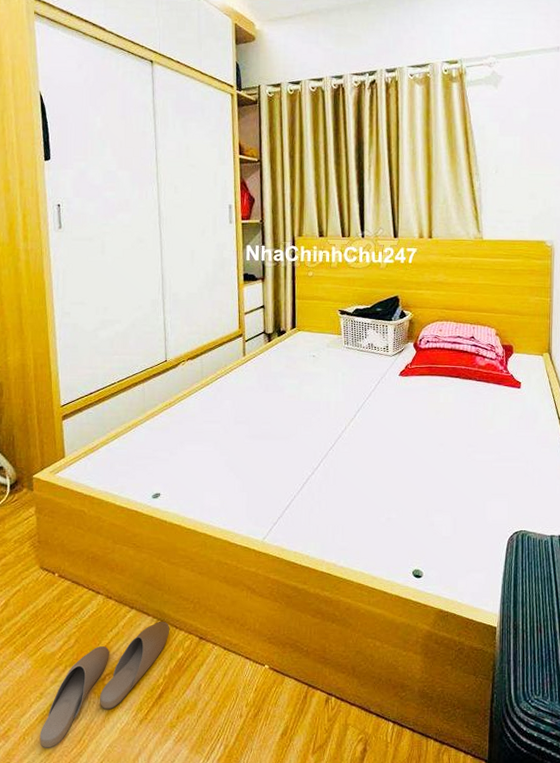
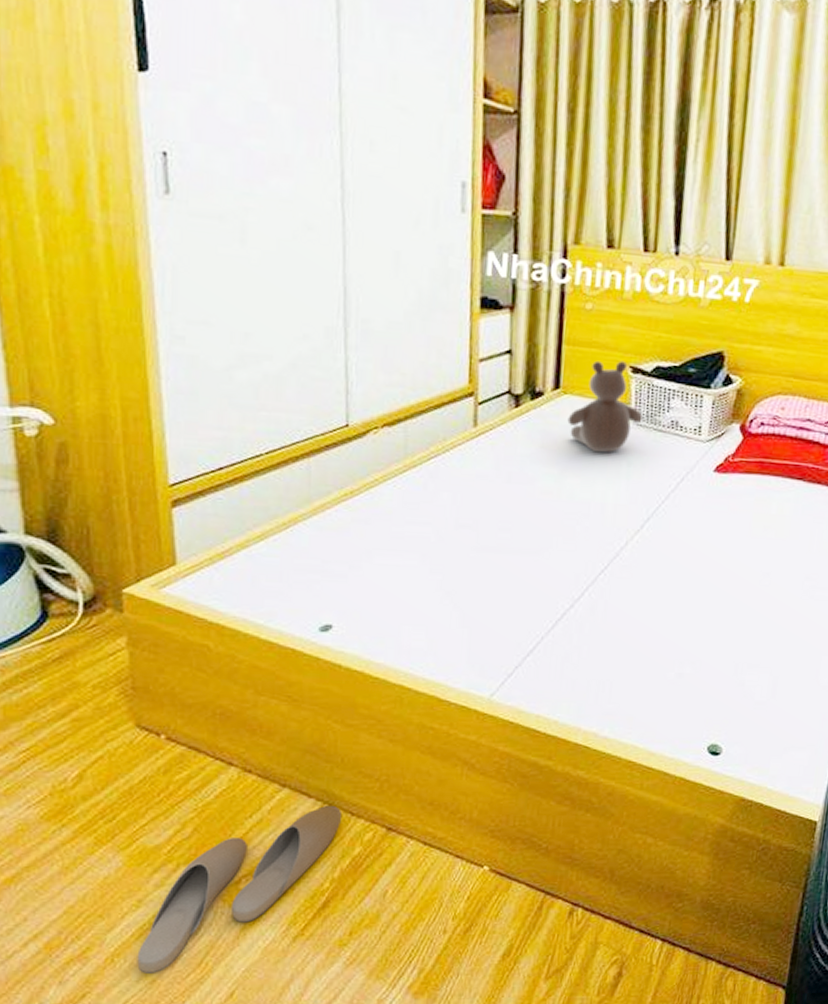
teddy bear: none [302,307,349,368] -> present [567,360,643,453]

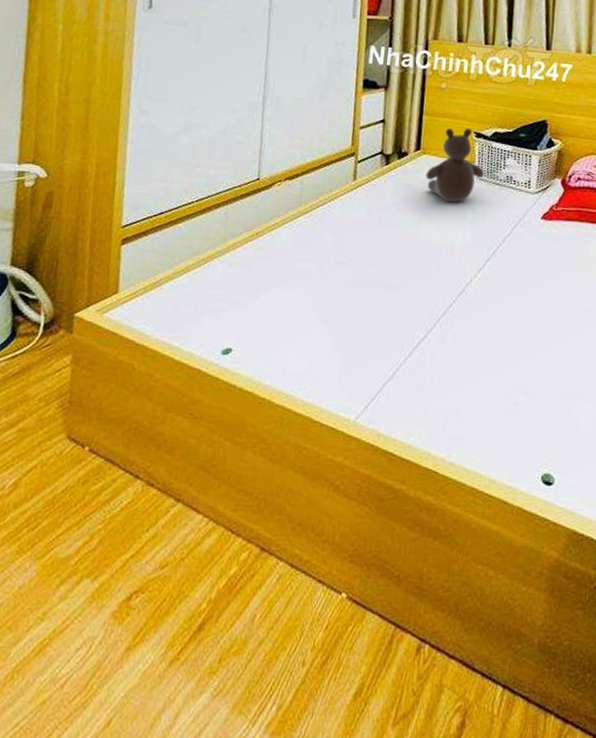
slippers: present [137,806,341,973] -> none [32,523,223,694]

